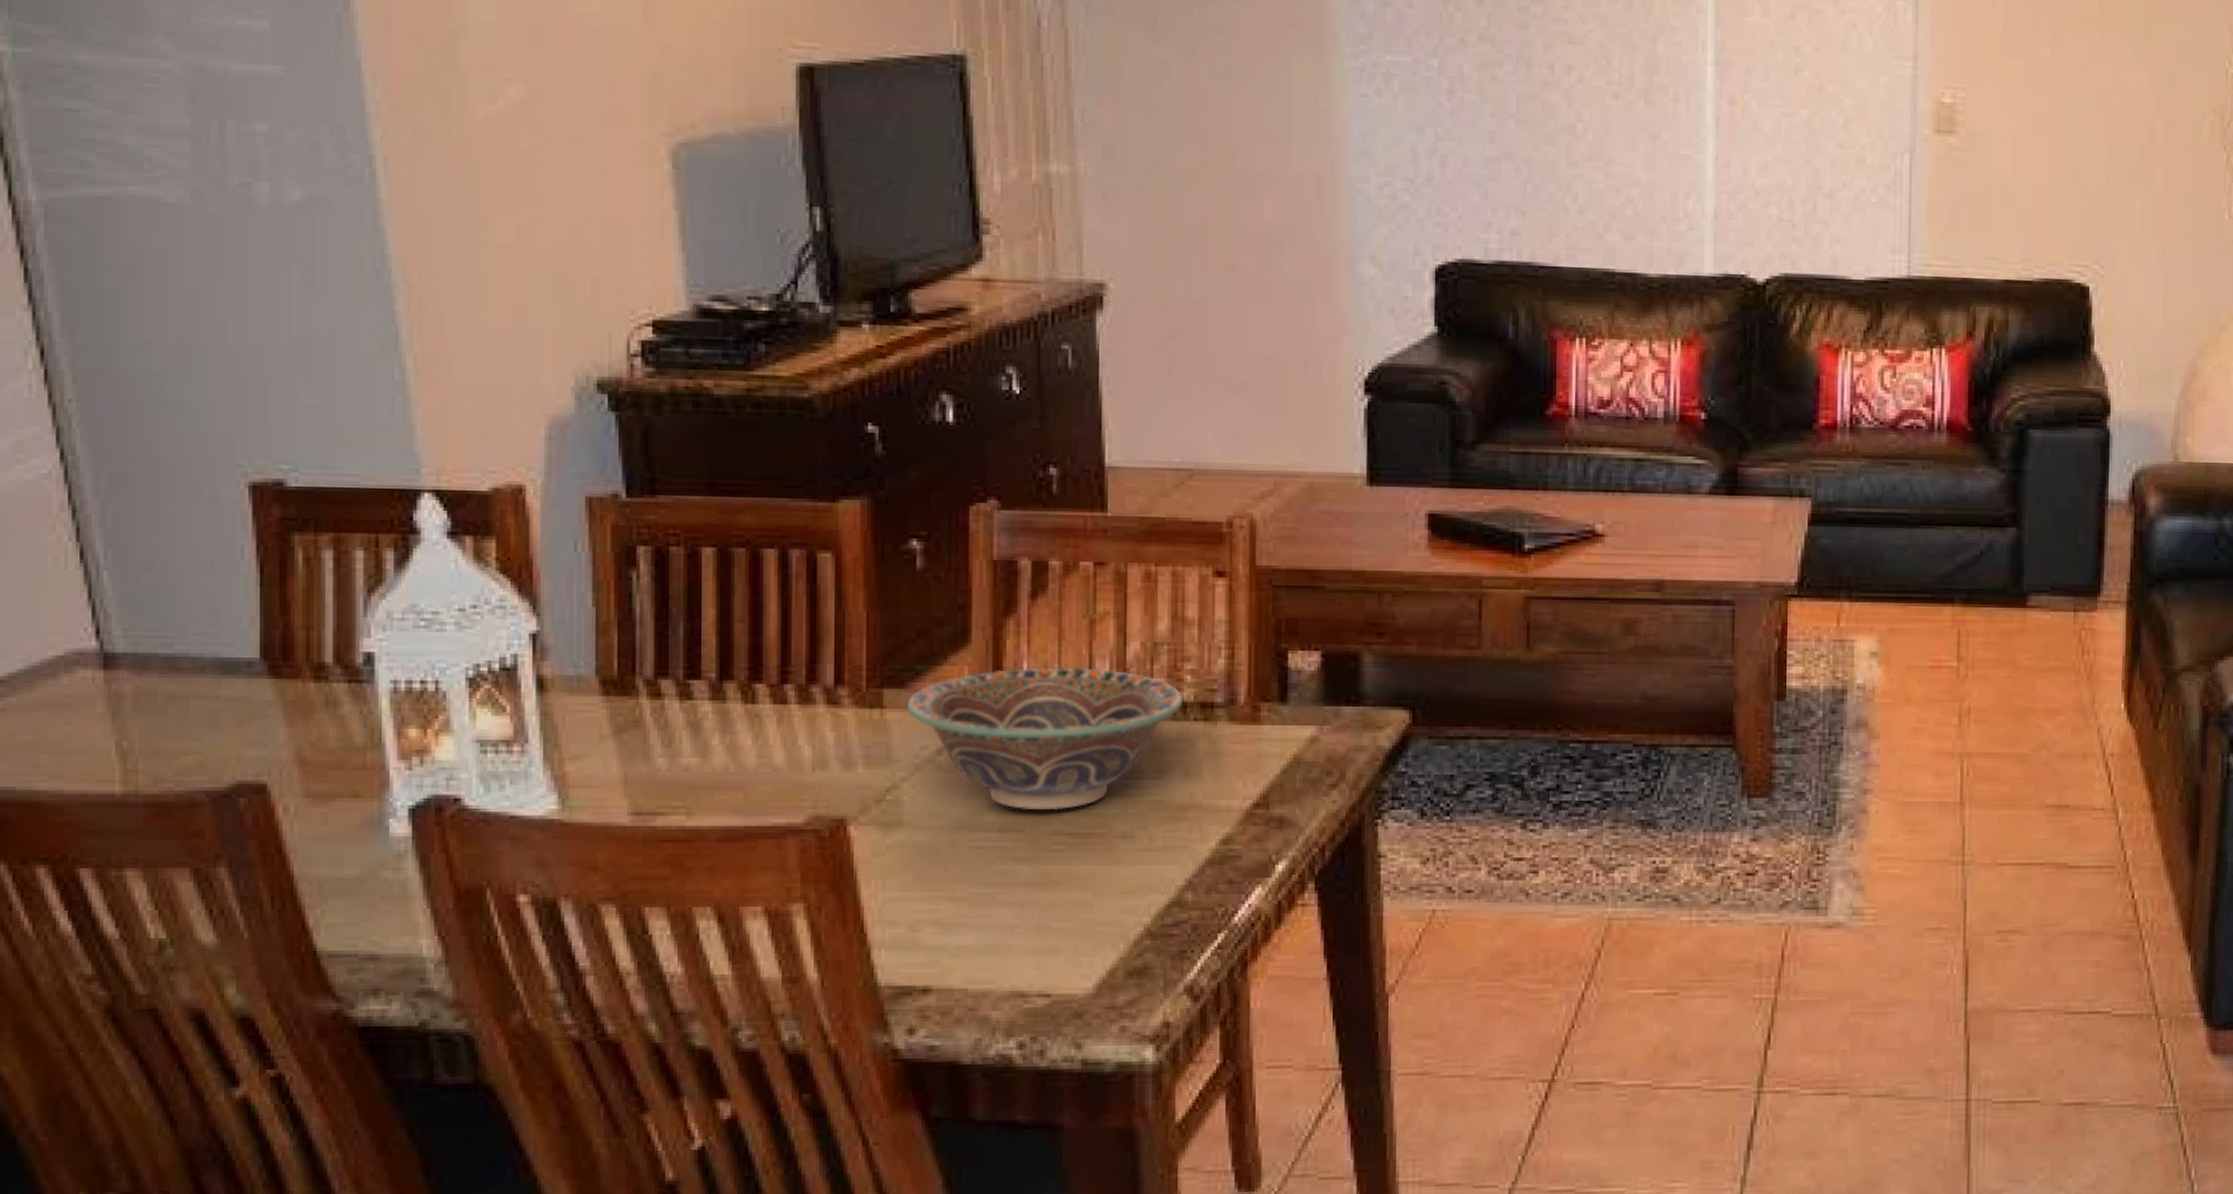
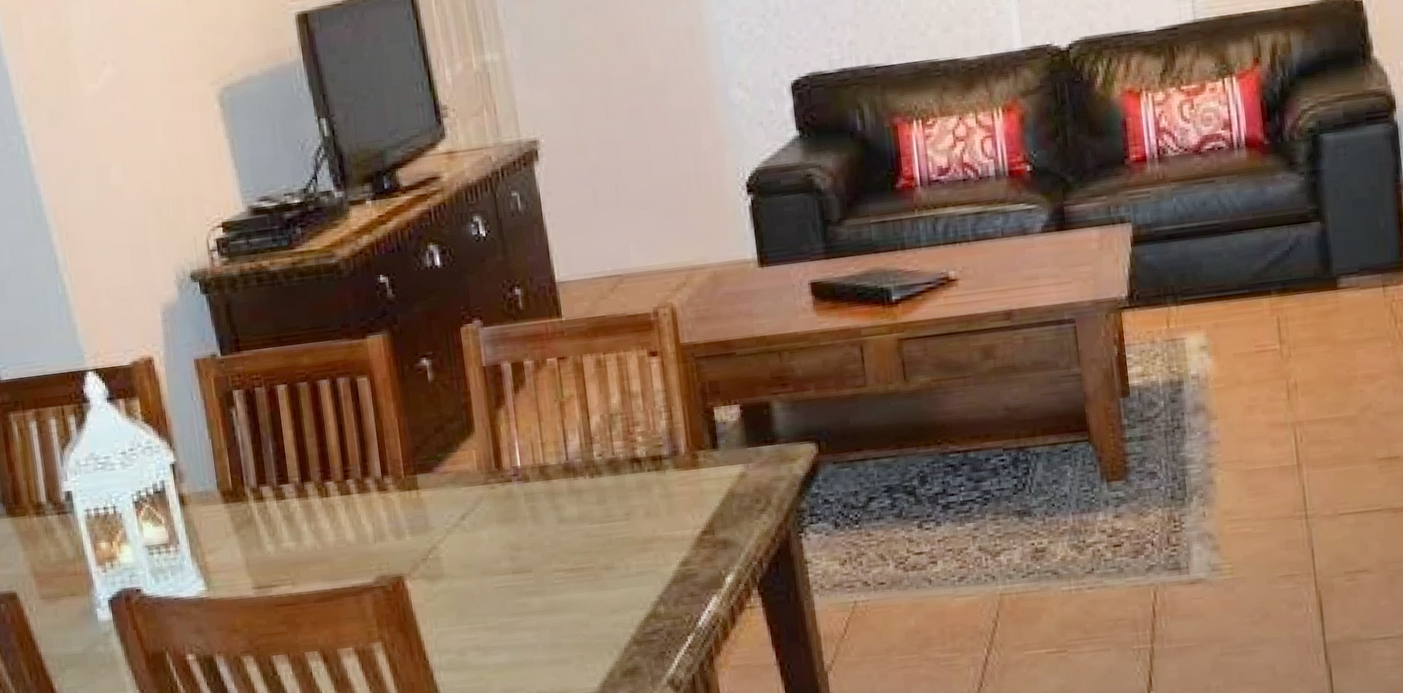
decorative bowl: present [906,667,1184,811] -> none [434,440,639,555]

